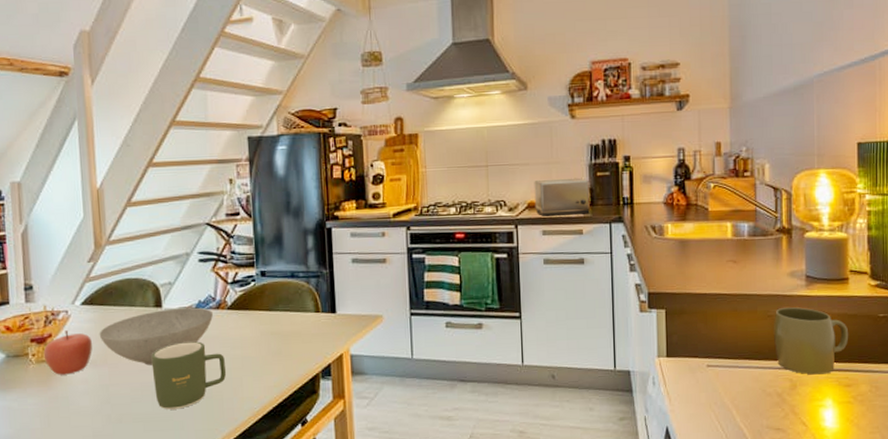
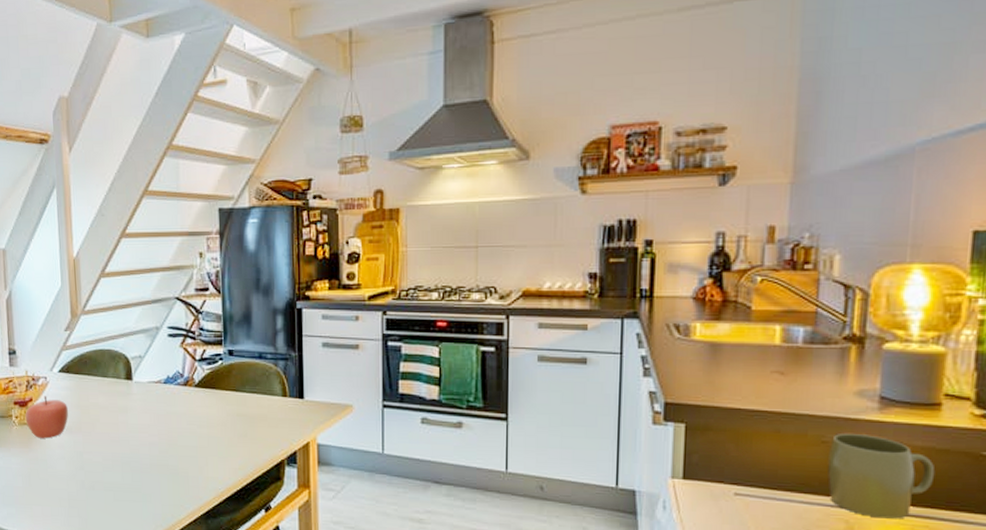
bowl: present [99,307,214,366] -> none [74,382,182,437]
mug: present [151,341,227,410] -> none [121,416,193,482]
toaster: present [534,177,590,216] -> none [531,264,599,307]

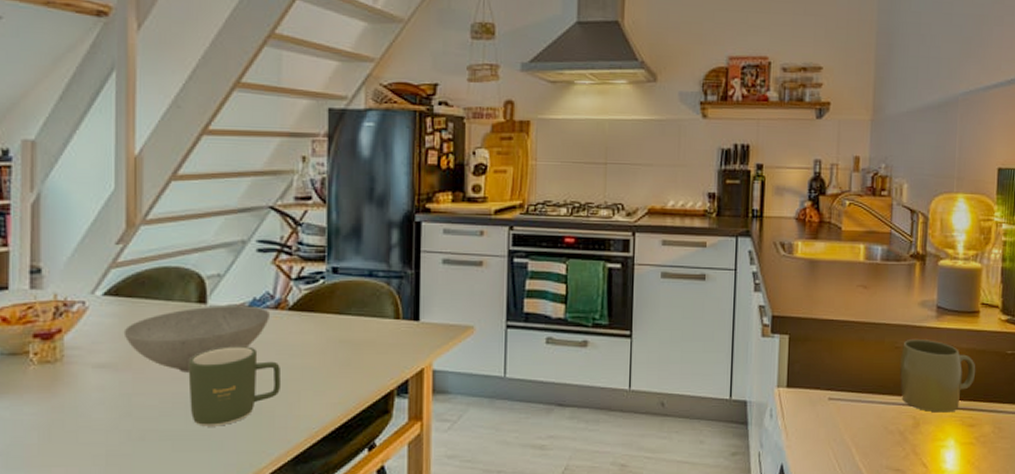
fruit: present [25,396,69,439] -> none [49,325,115,380]
bowl: none [74,382,182,437] -> present [123,306,271,372]
mug: none [121,416,193,482] -> present [188,346,282,427]

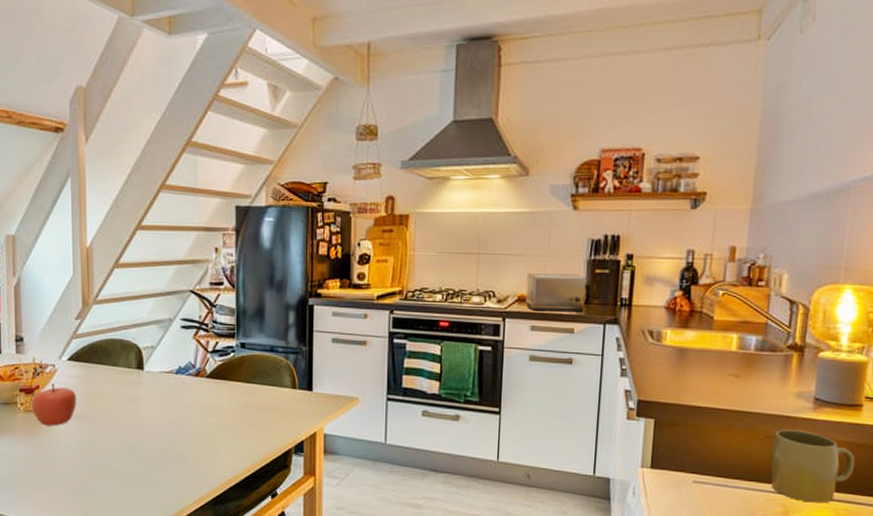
fruit: none [49,325,115,380] -> present [31,383,77,426]
bowl: present [123,306,271,372] -> none [83,372,193,425]
mug: present [188,346,282,427] -> none [131,405,202,470]
toaster: none [656,183,717,225] -> present [525,273,586,313]

